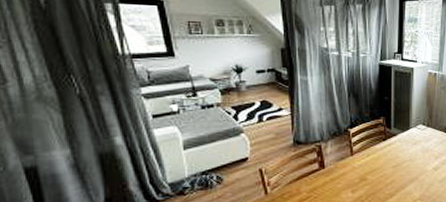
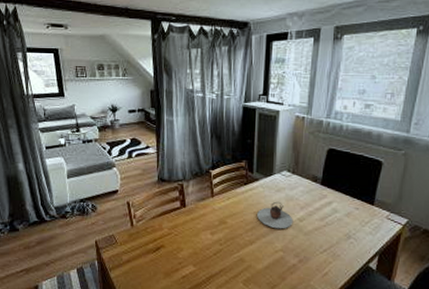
teapot: none [396,154,429,180] -> present [257,201,293,229]

